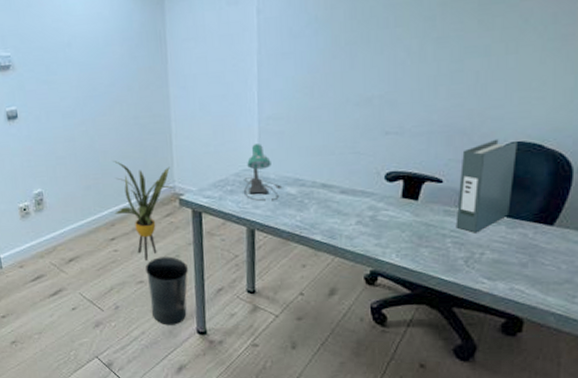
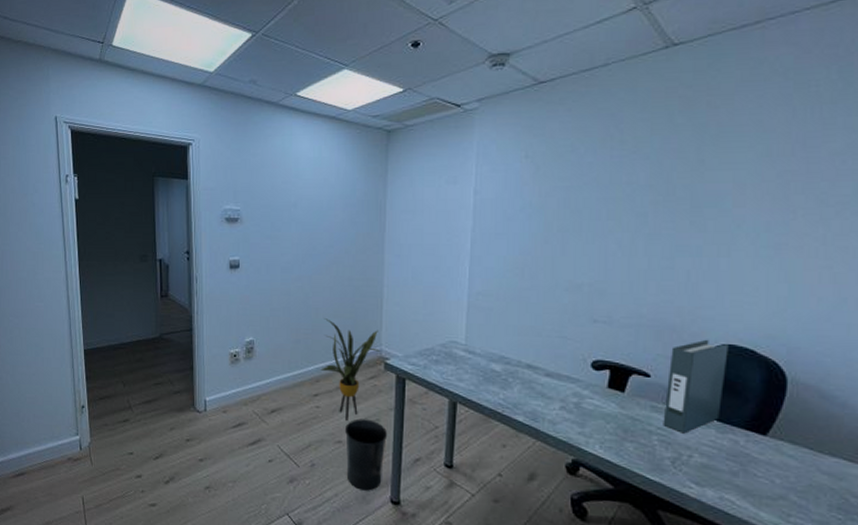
desk lamp: present [244,144,283,202] -> none [449,317,488,376]

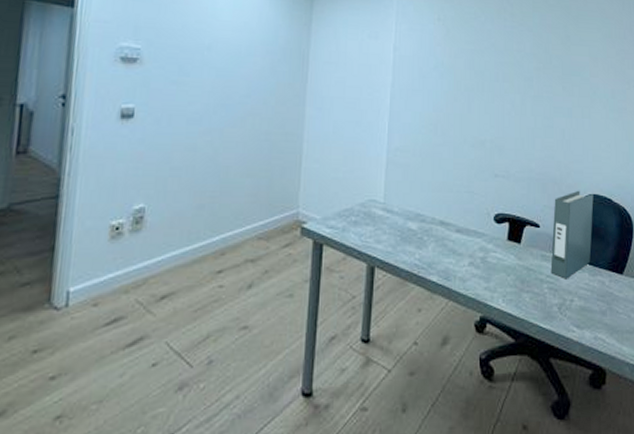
house plant: present [320,318,381,422] -> none [227,178,298,301]
waste bin: present [344,418,388,491] -> none [251,295,302,386]

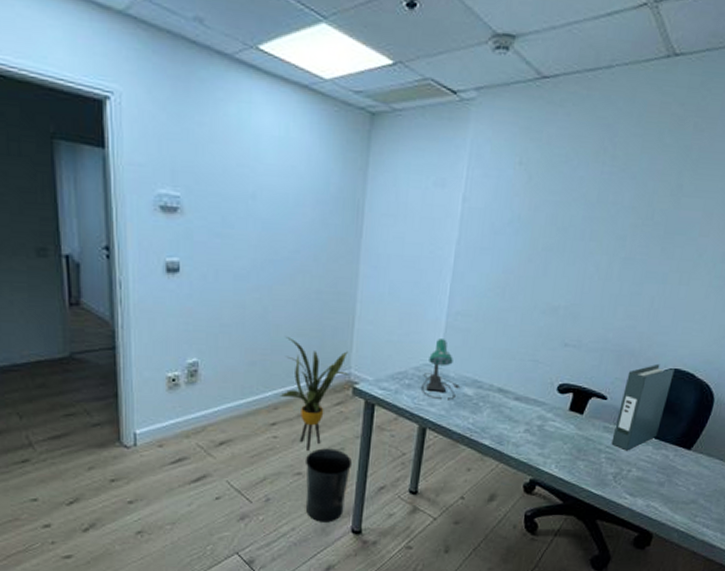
house plant: none [227,178,298,301] -> present [280,337,350,452]
waste bin: none [251,295,302,386] -> present [304,448,353,523]
desk lamp: none [368,174,405,236] -> present [421,339,461,401]

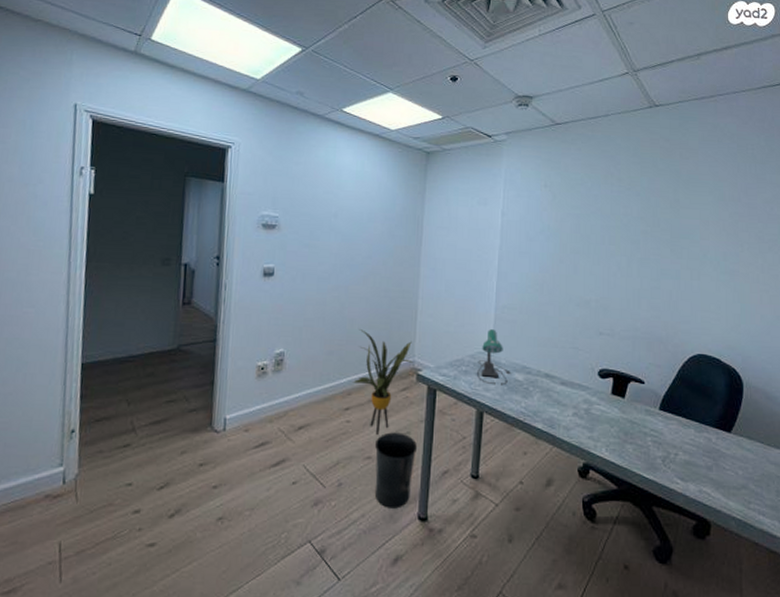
binder: present [611,363,675,451] -> none [655,349,701,434]

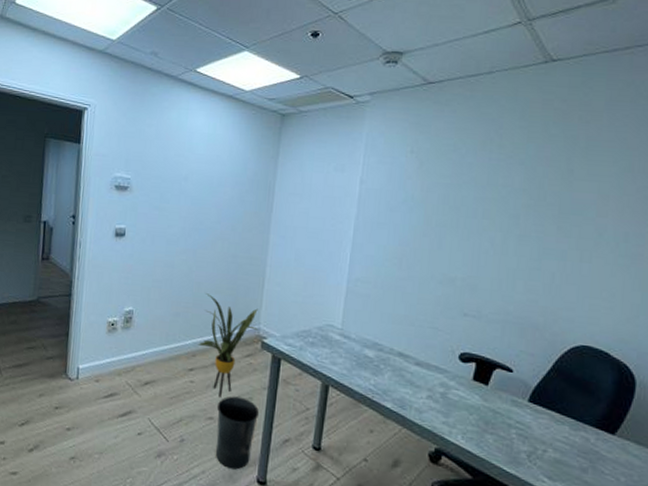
desk lamp: present [477,329,512,386] -> none [324,302,362,361]

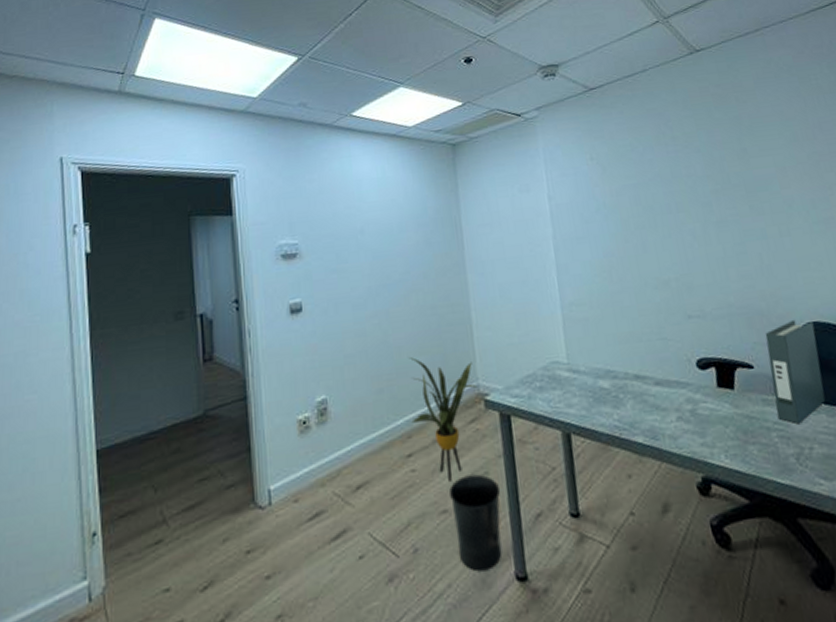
binder: none [521,339,586,429] -> present [765,319,826,425]

